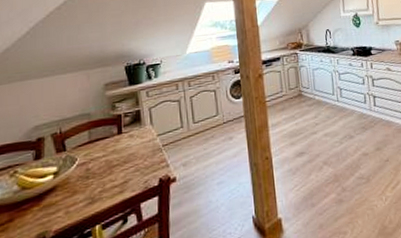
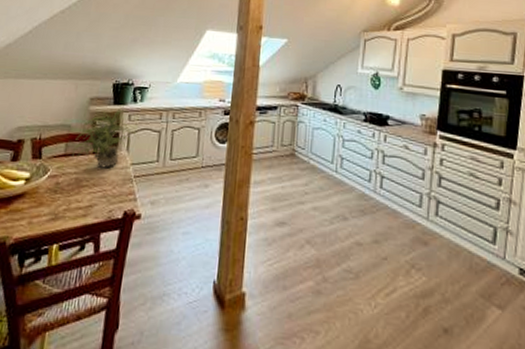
potted plant: none [96,82,160,146] -> present [71,104,139,168]

